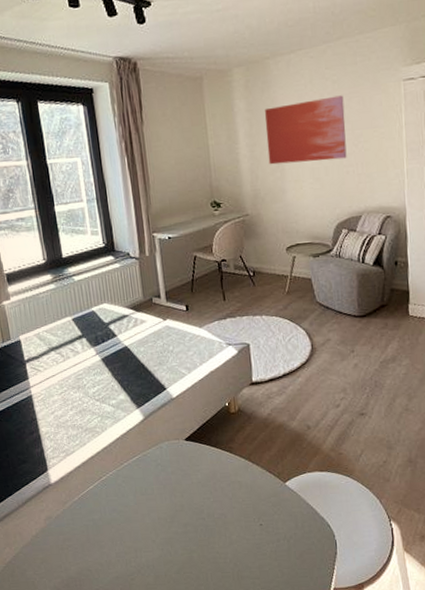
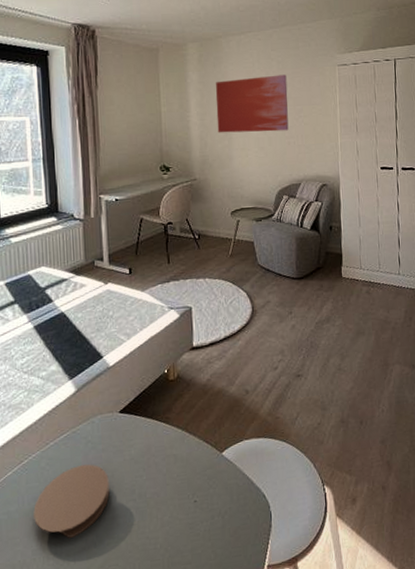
coaster: none [114,484,181,546] -> present [33,464,110,538]

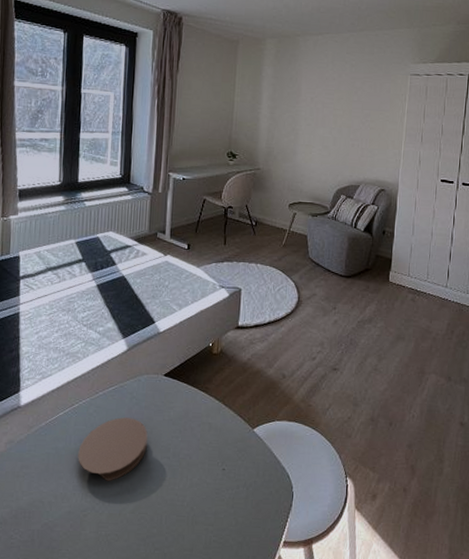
wall art: present [215,74,289,133] -> none [285,77,359,133]

